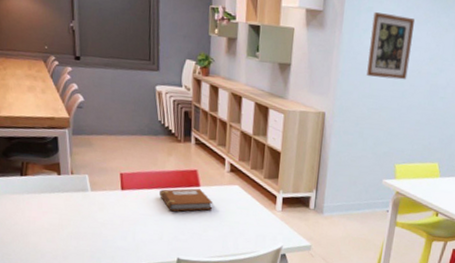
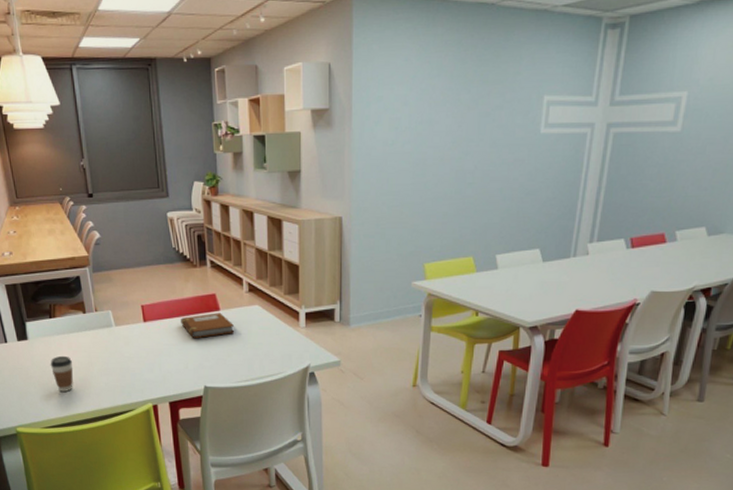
coffee cup: none [16,215,41,252] -> present [50,355,73,392]
wall art: present [367,11,414,80] -> none [383,99,431,172]

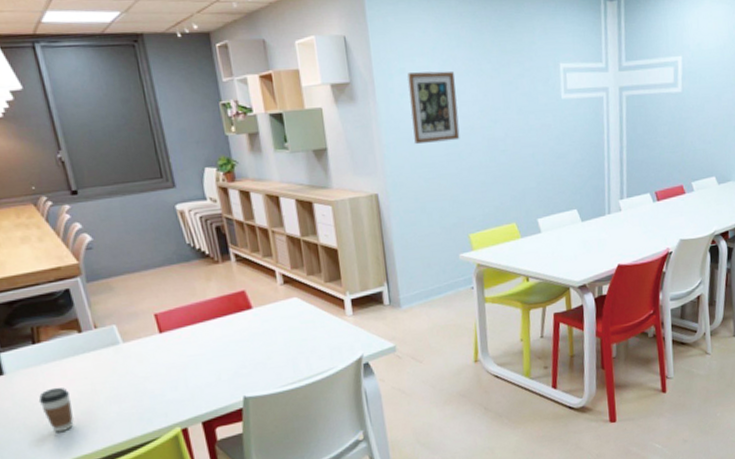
notebook: present [181,313,235,339] -> none [206,311,273,345]
wall art: none [383,99,431,172] -> present [407,71,460,145]

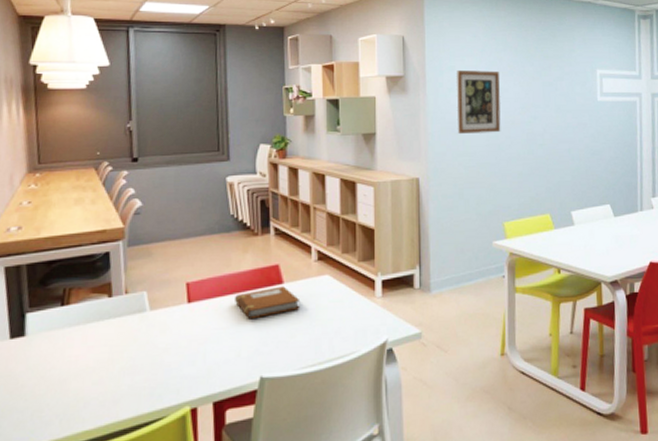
coffee cup: present [38,387,74,432] -> none [52,353,85,403]
notebook: none [206,311,273,345] -> present [235,286,301,320]

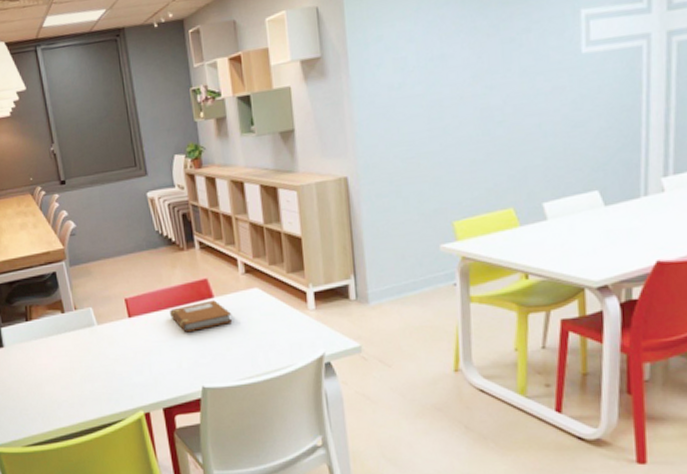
wall art: present [457,69,501,135] -> none [386,33,446,121]

